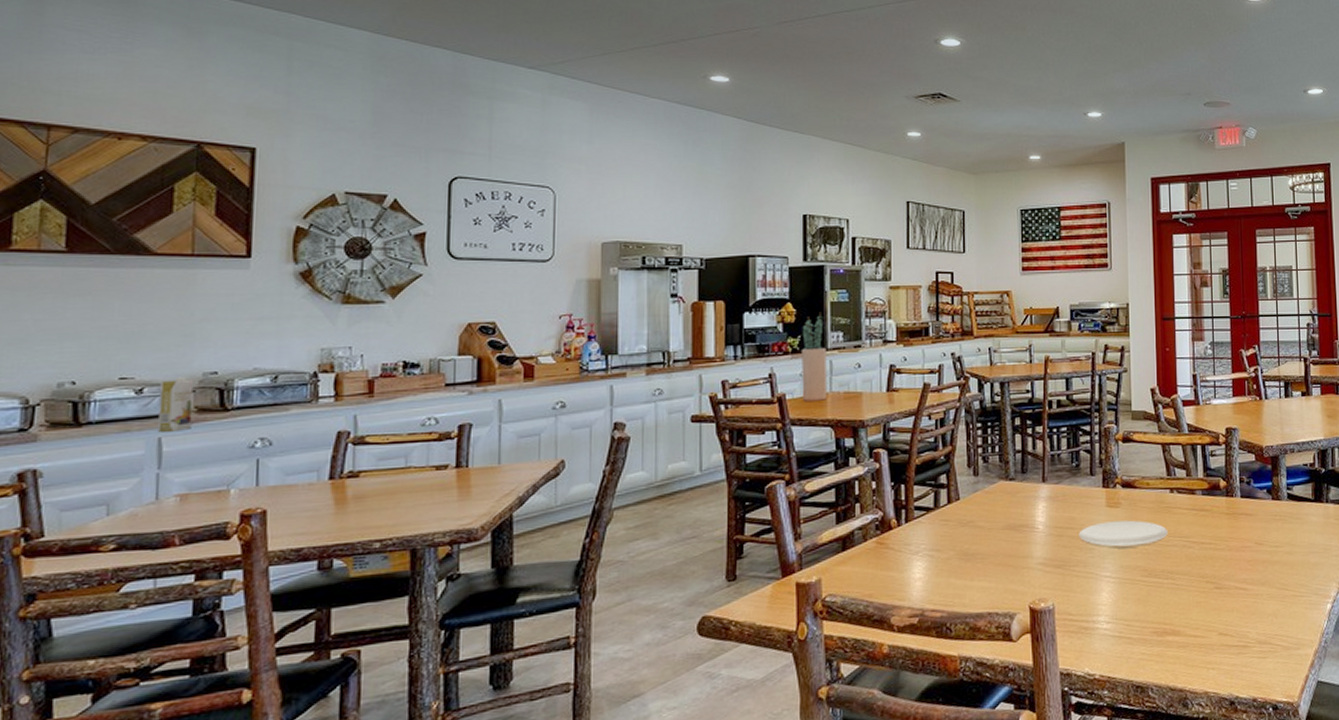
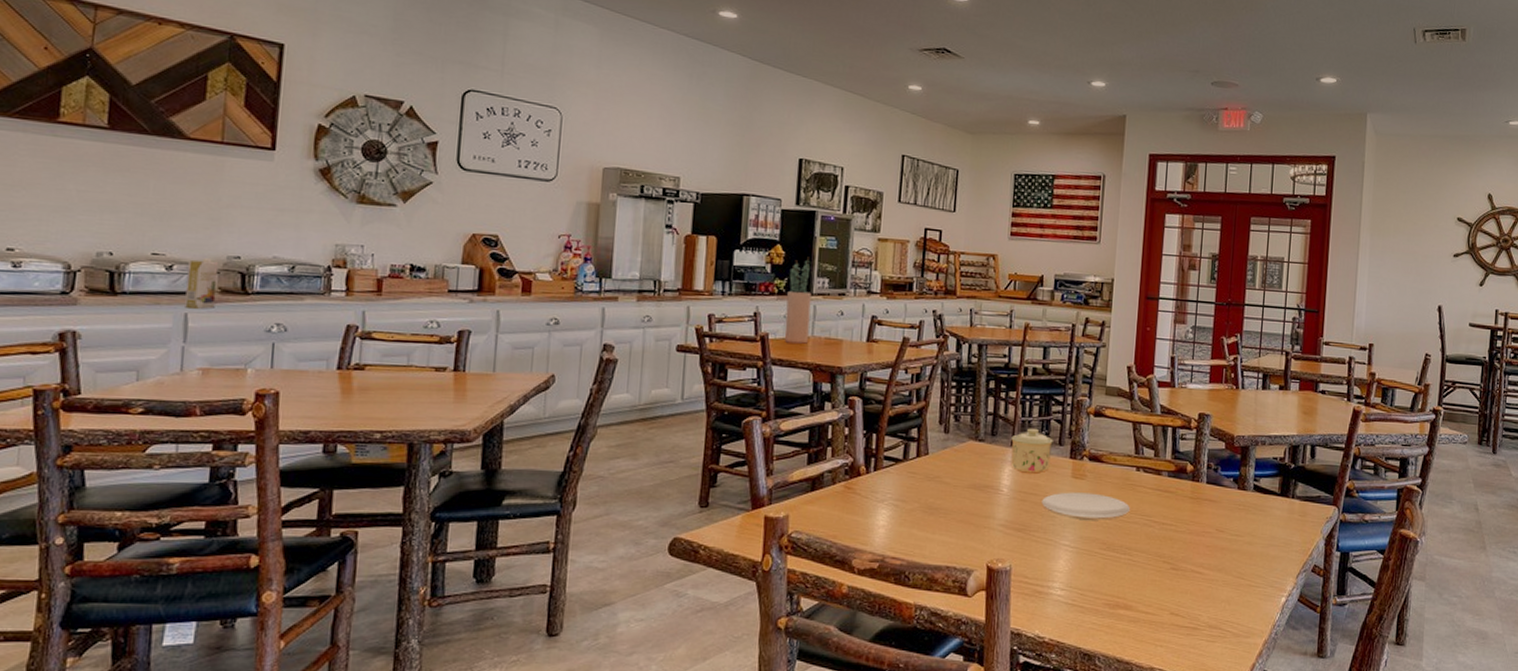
sugar bowl: none [1042,461,1084,508] -> present [1010,428,1053,474]

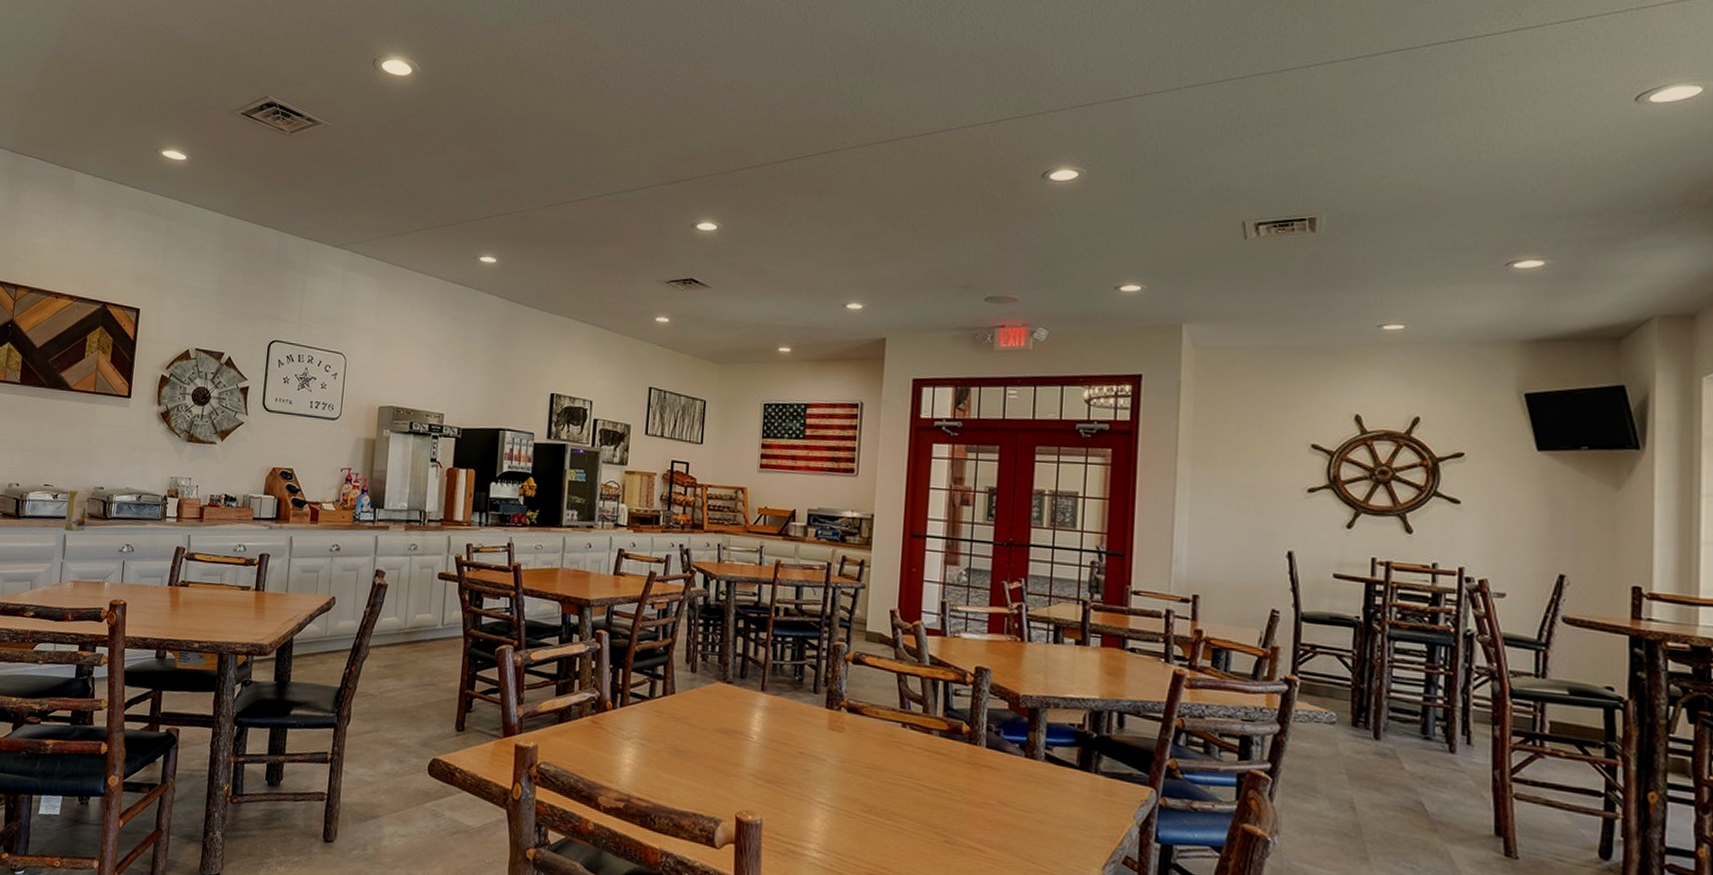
vase: present [784,257,812,345] -> none [535,489,561,576]
sugar bowl: present [1010,428,1053,474] -> none [761,672,807,722]
plate: present [1041,492,1131,521] -> none [795,744,896,780]

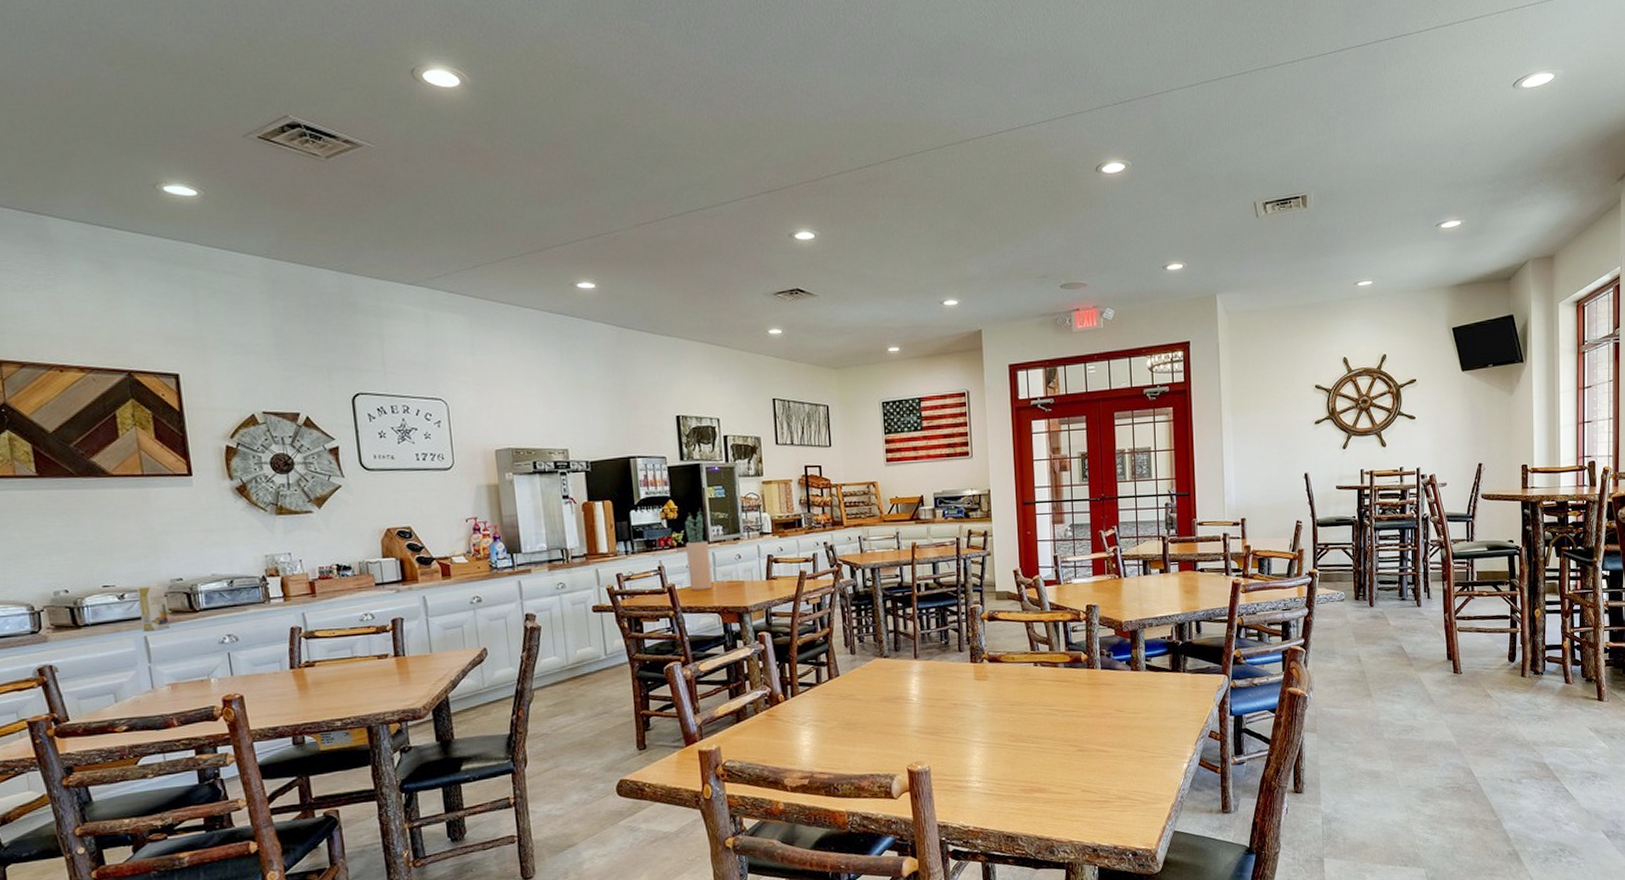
vase: none [535,489,561,576] -> present [684,508,712,592]

